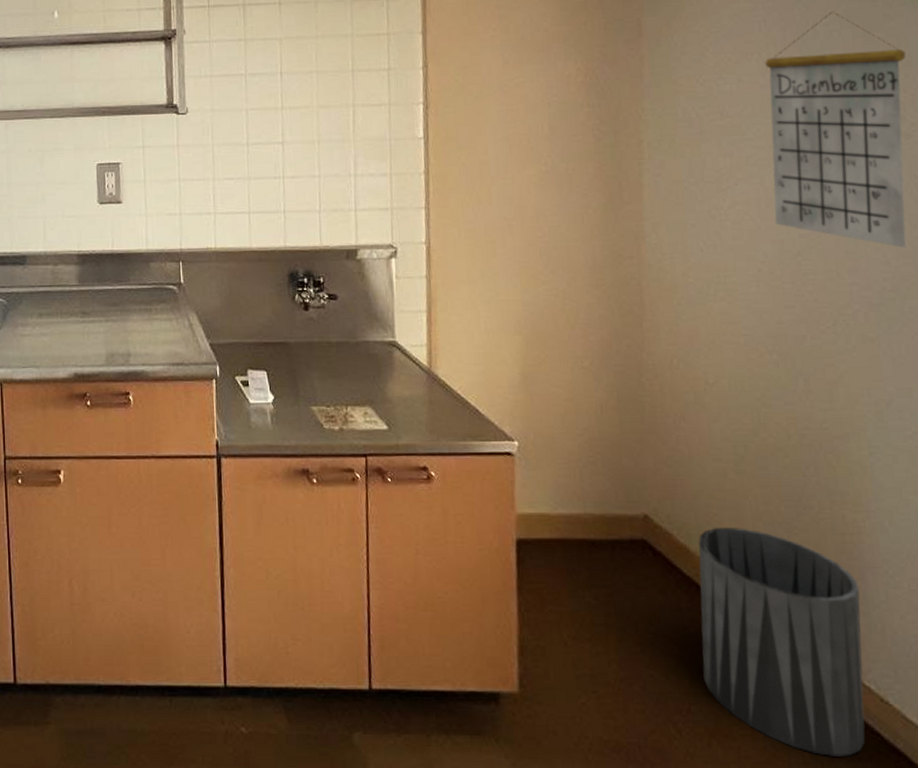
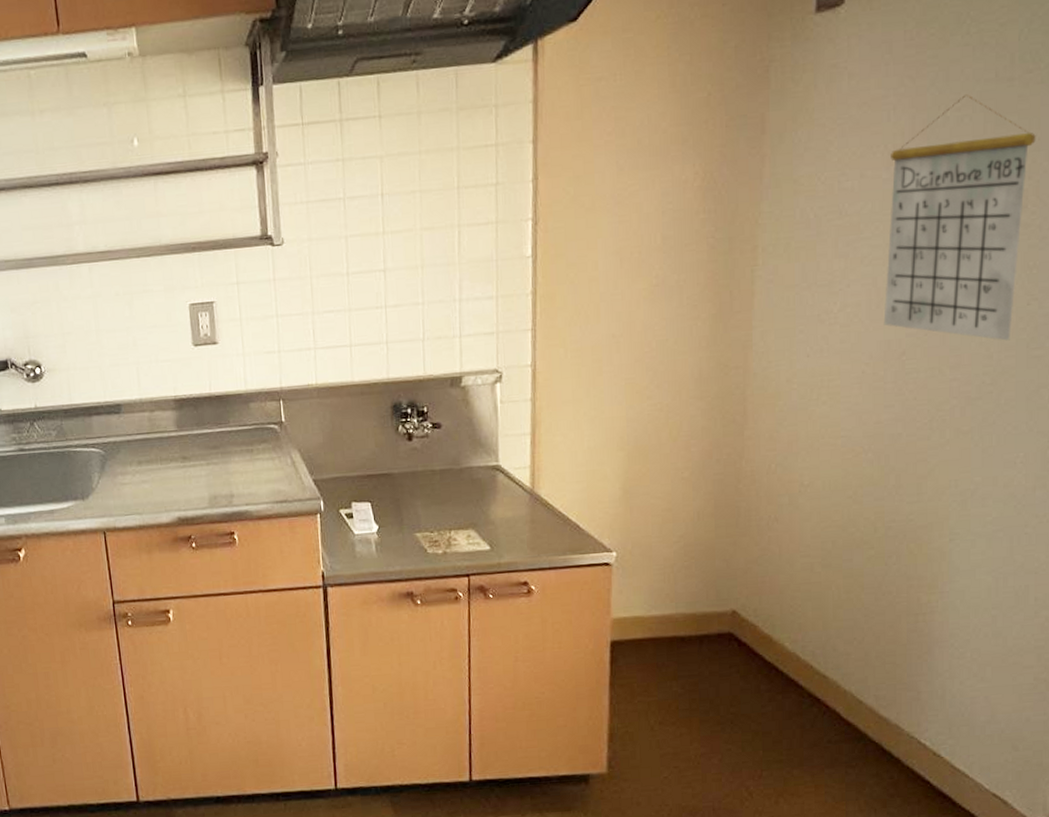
trash can: present [698,528,865,757] -> none [776,616,925,804]

